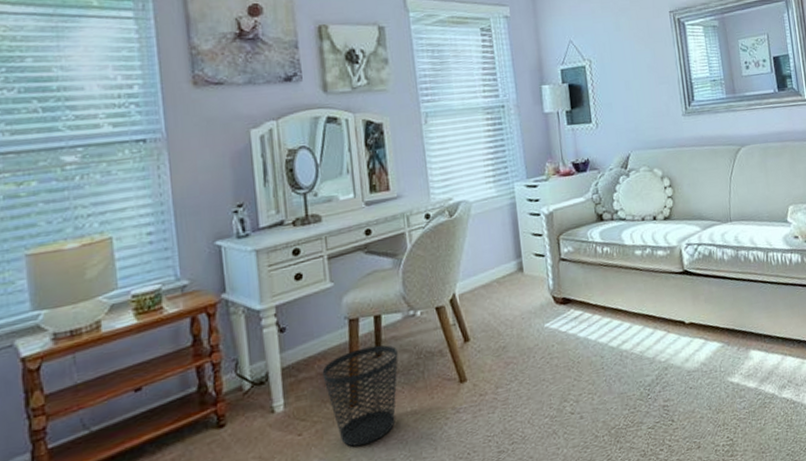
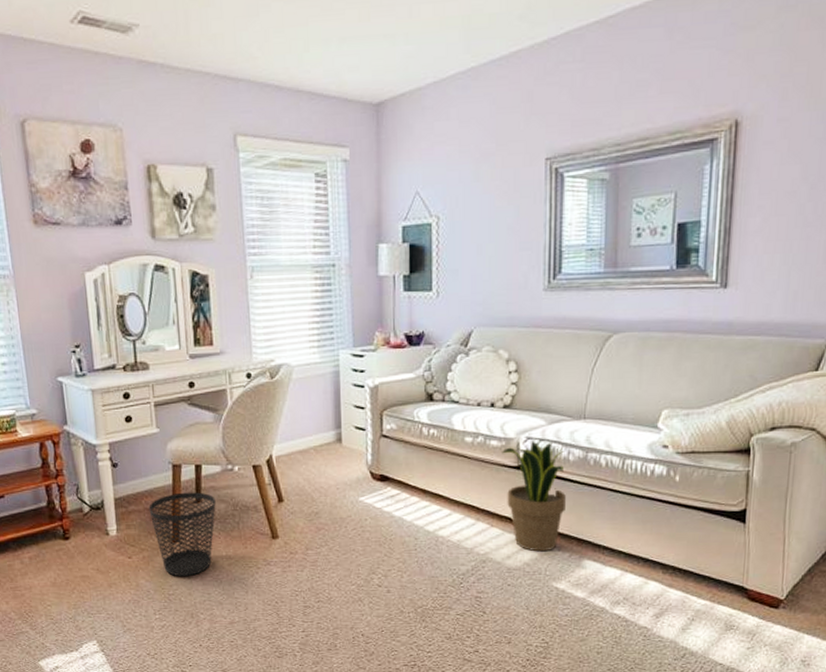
potted plant: none [668,245,728,351] -> present [502,441,566,552]

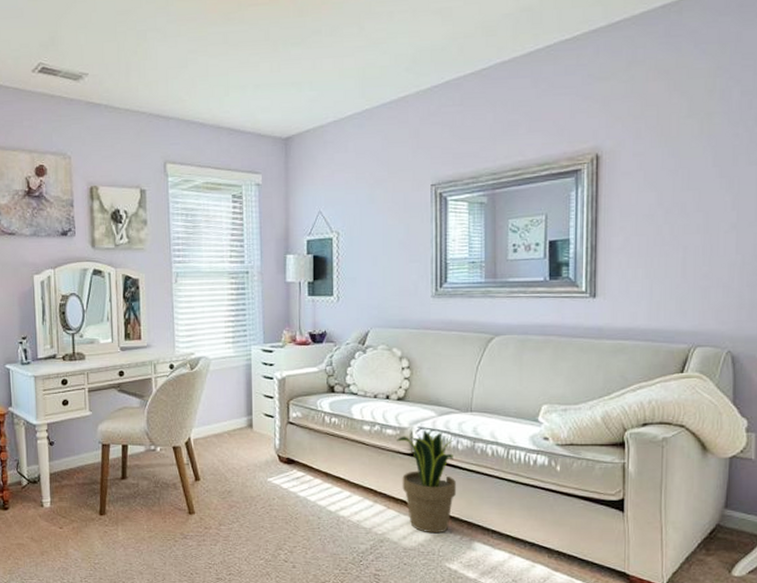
wastebasket: present [148,492,216,576] -> none [80,469,139,546]

